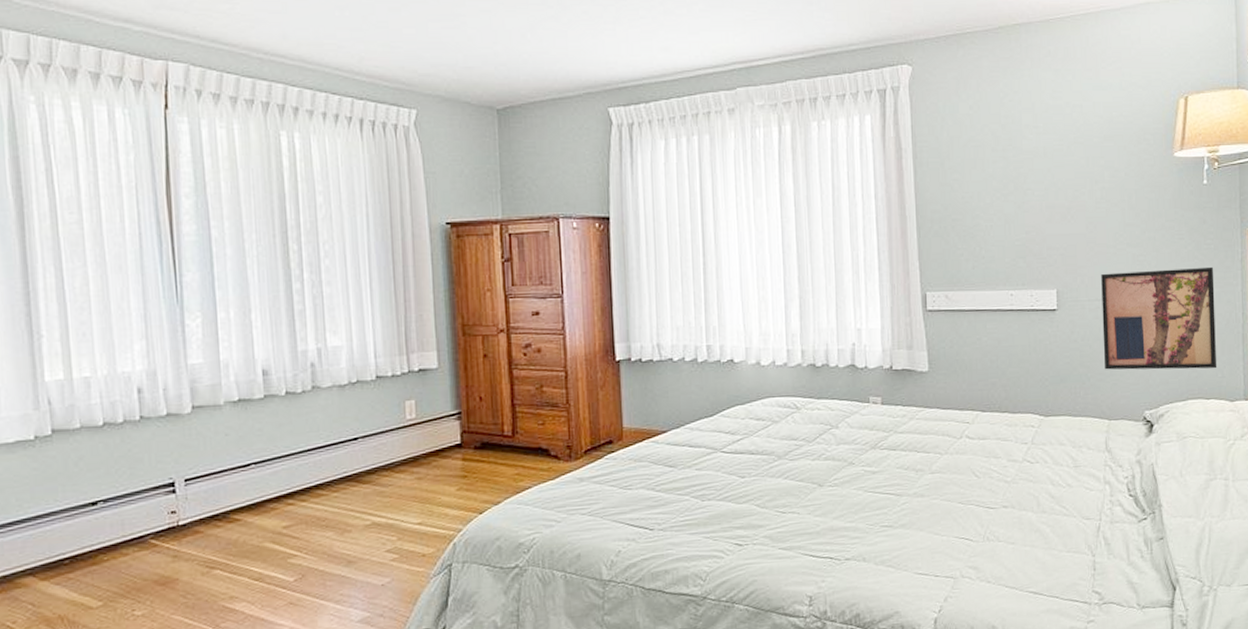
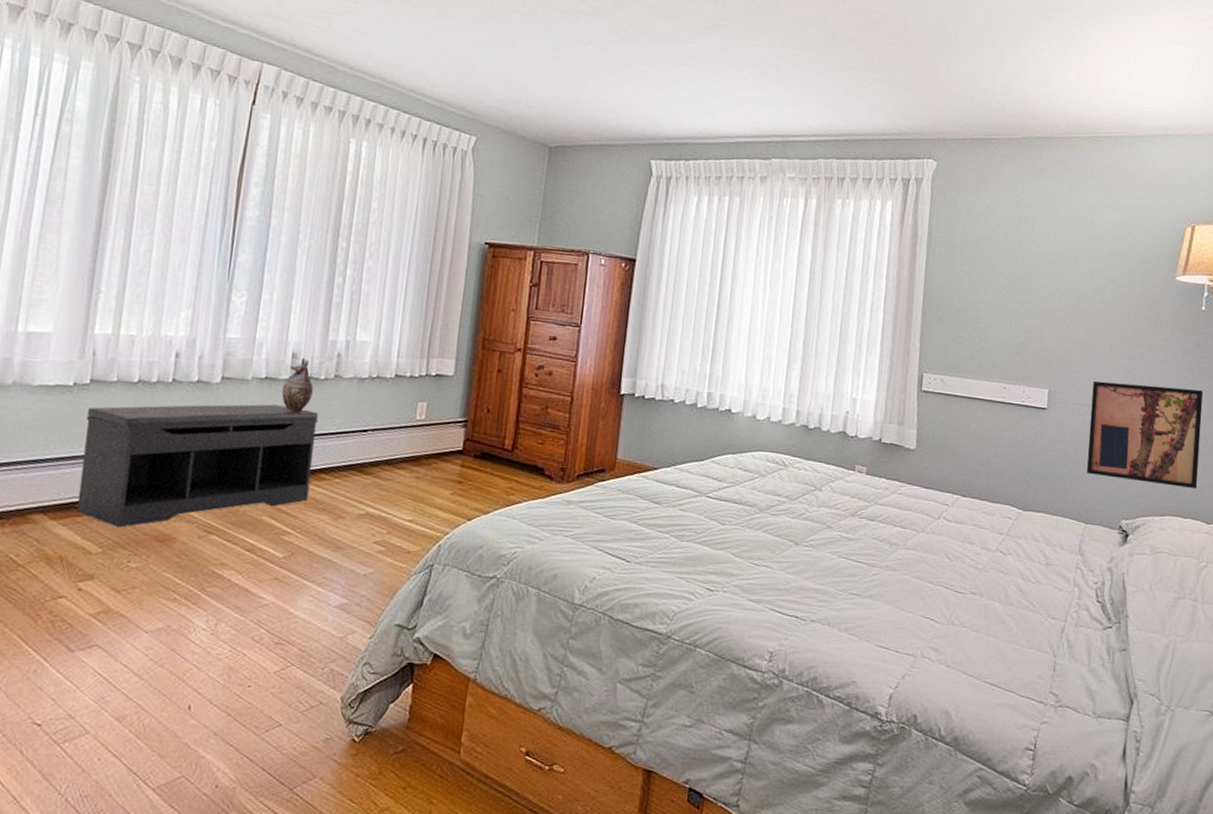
bench: none [55,426,308,578] -> present [76,404,319,528]
decorative vase: none [259,373,292,432] -> present [282,358,313,413]

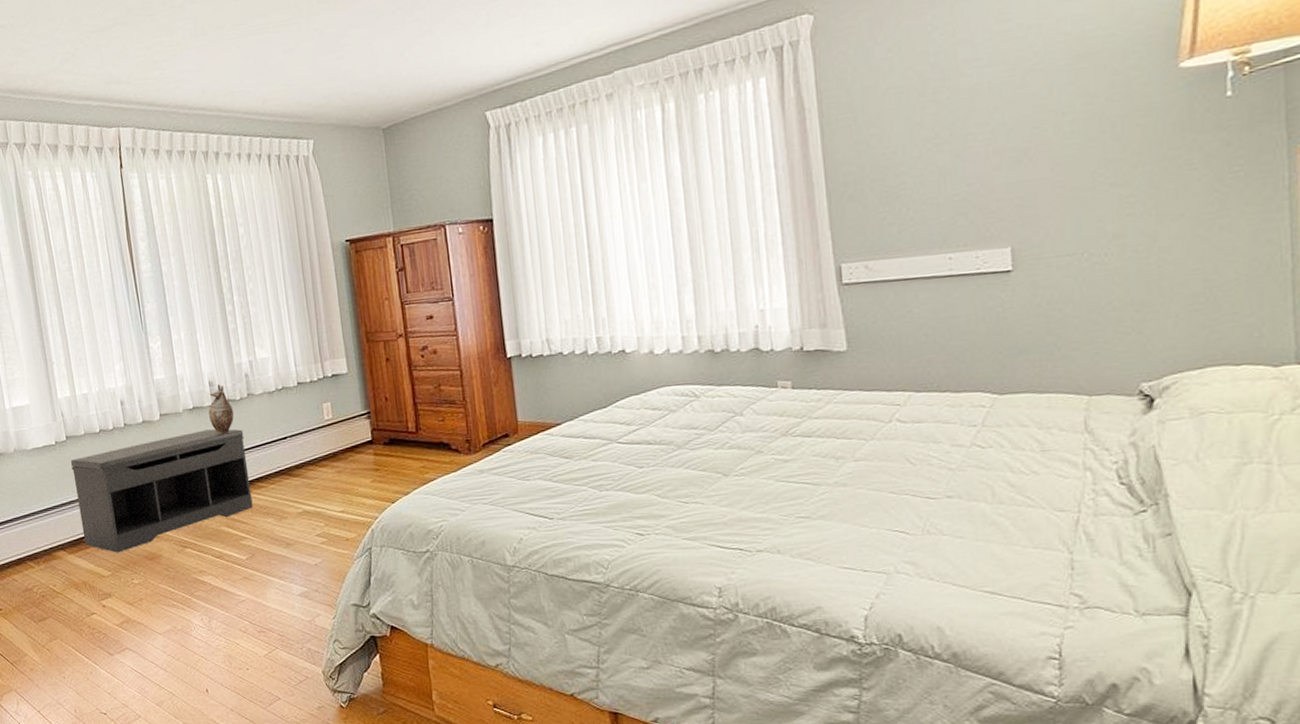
wall art: present [1087,381,1203,490] -> none [1073,199,1252,337]

